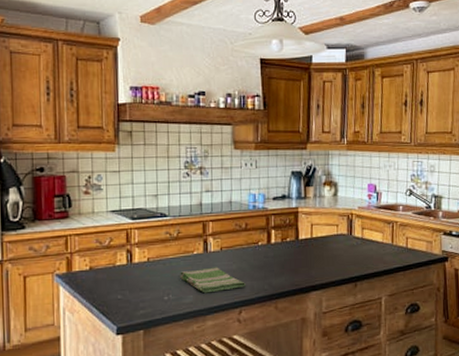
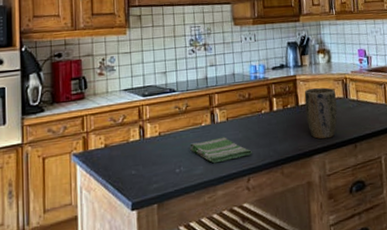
plant pot: none [305,222,340,276] -> present [304,87,338,139]

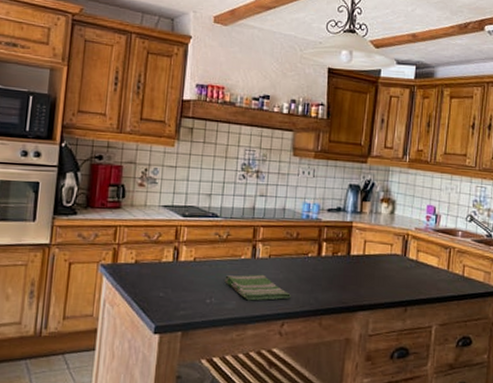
plant pot: present [304,87,338,139] -> none [356,238,393,297]

